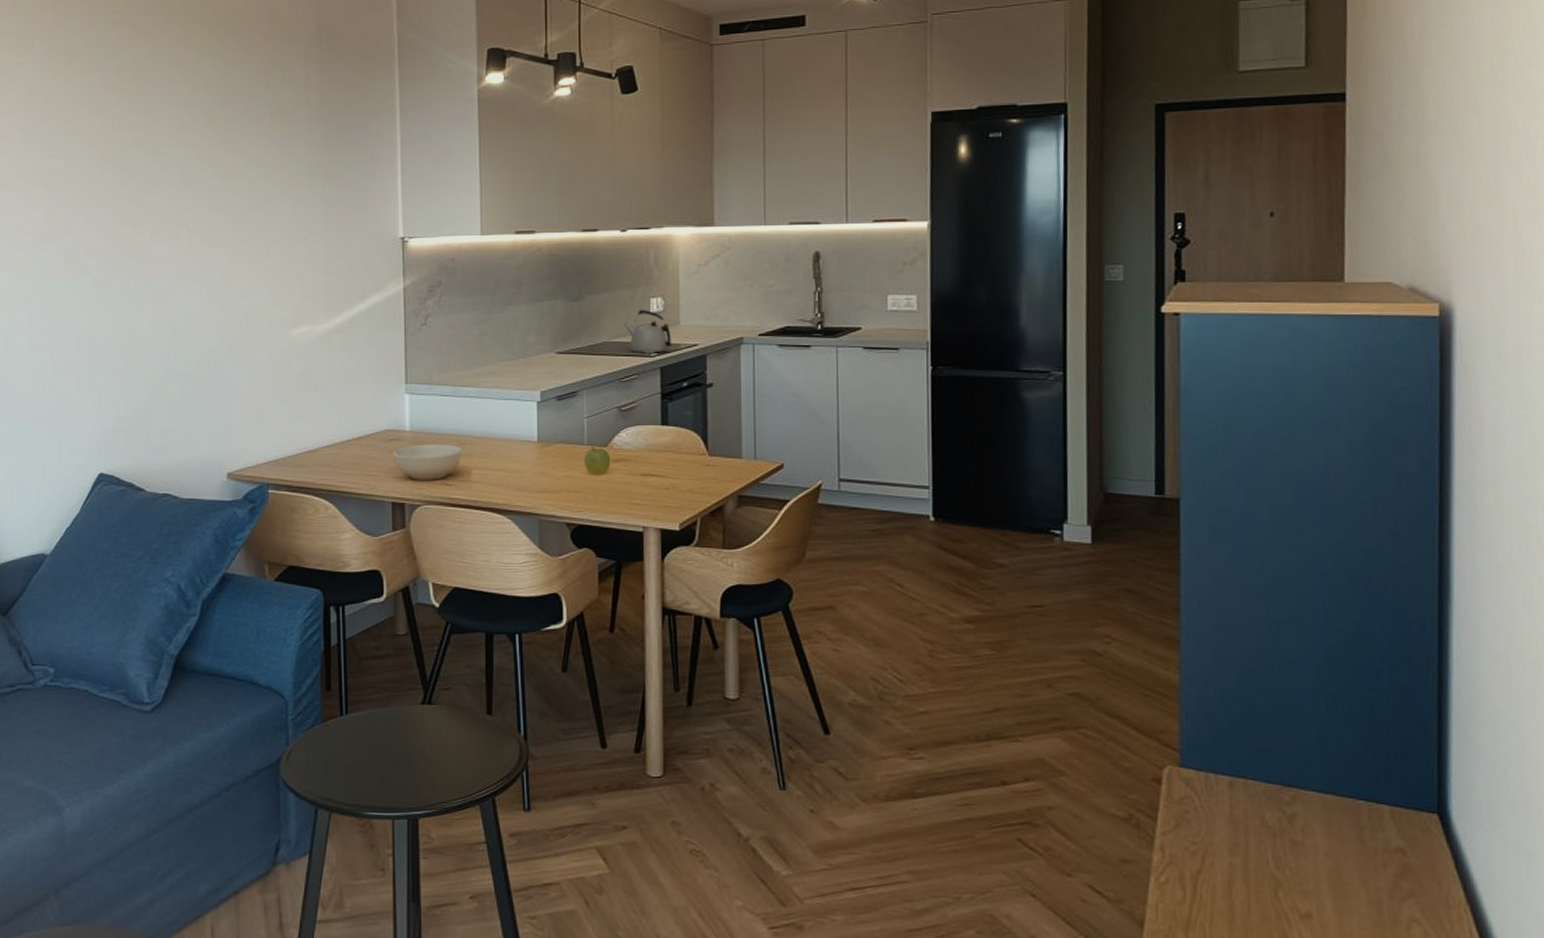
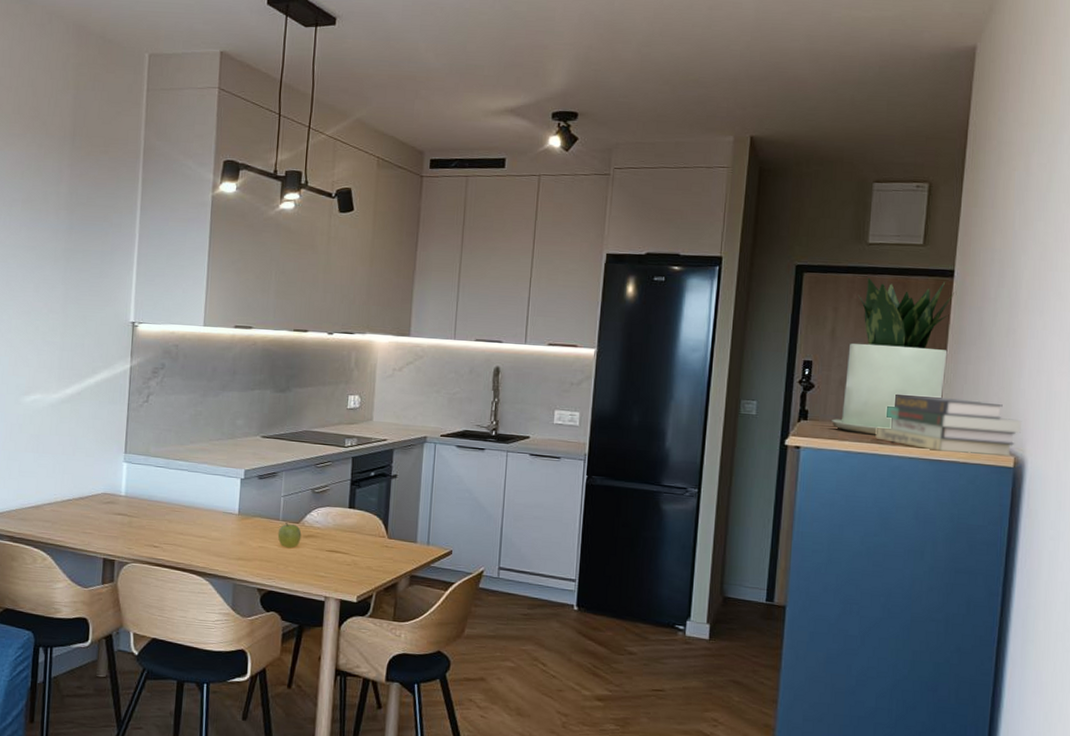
bowl: present [393,444,463,480] -> none [108,508,171,542]
kettle: present [623,309,672,353] -> none [323,404,364,444]
planter: none [1213,106,1350,292] -> present [830,277,956,435]
books: none [1268,241,1446,305] -> present [875,393,1022,457]

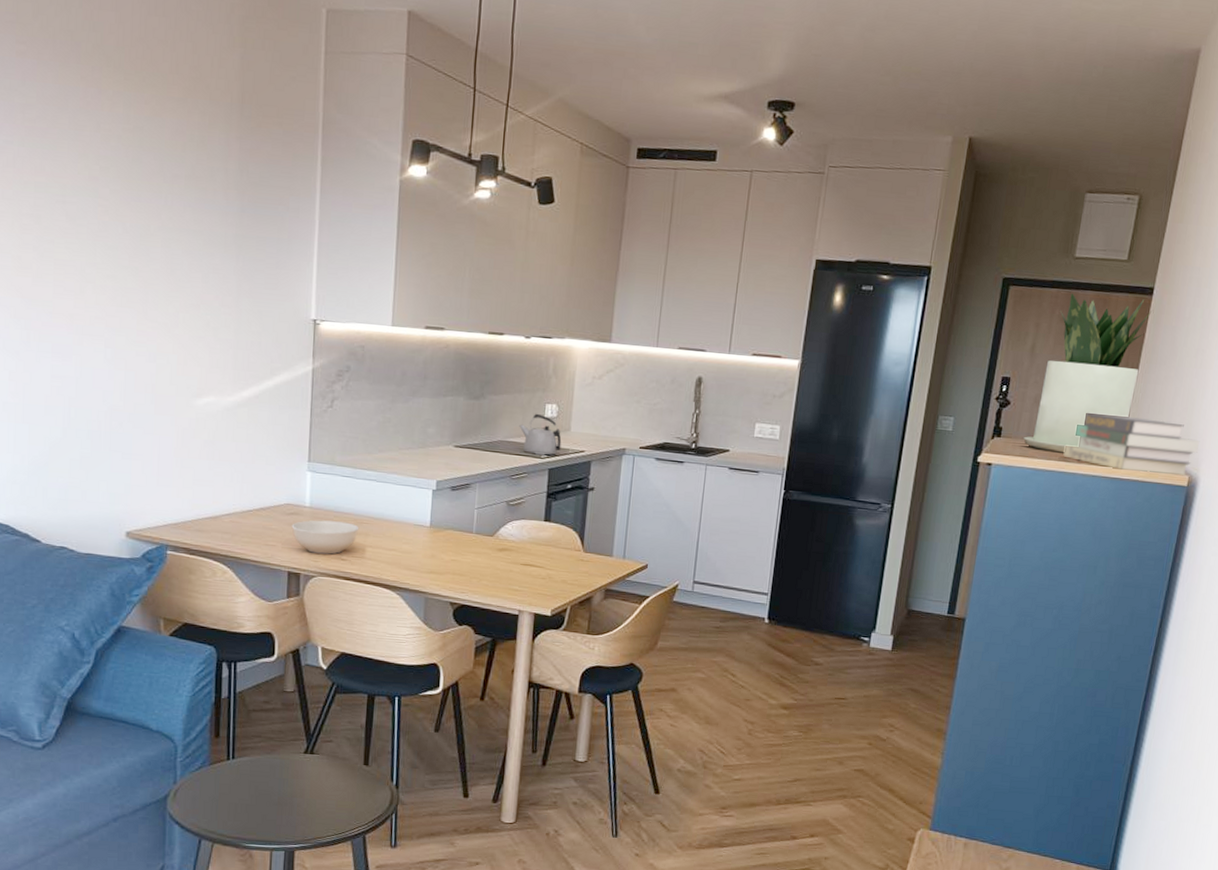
bowl: none [108,508,171,542] -> present [291,520,360,555]
fruit: present [277,523,302,549] -> none [470,536,496,562]
kettle: none [323,404,364,444] -> present [519,413,562,455]

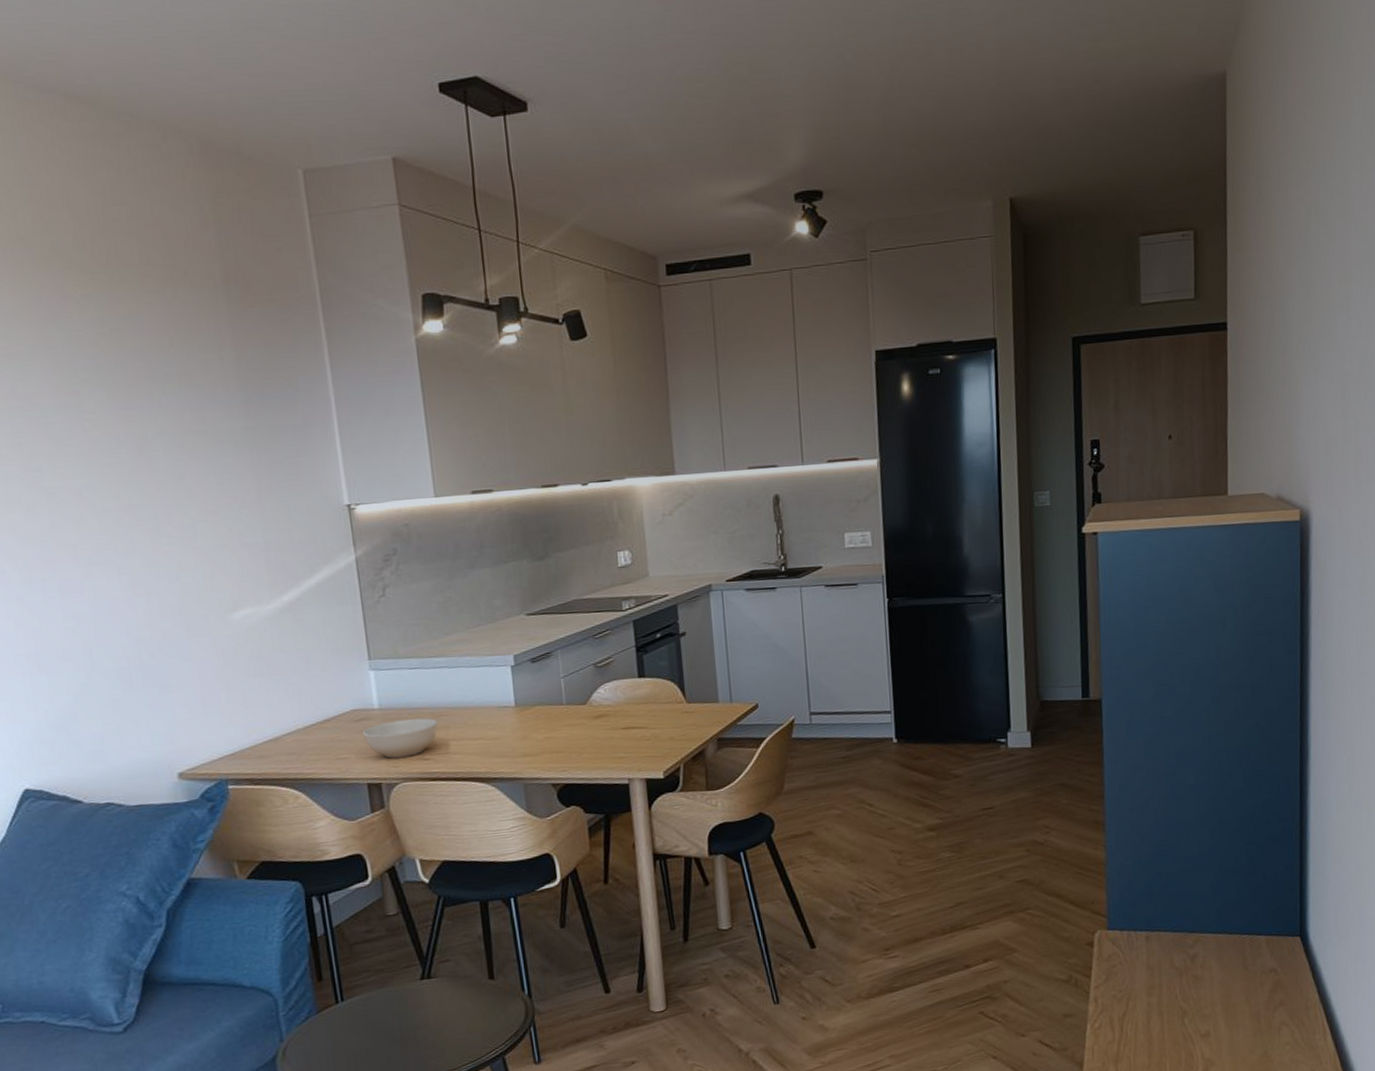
kettle: present [519,413,562,455] -> none [592,563,642,608]
planter: present [1022,293,1153,453] -> none [1124,335,1230,509]
books: present [1063,412,1199,476] -> none [1168,457,1305,516]

